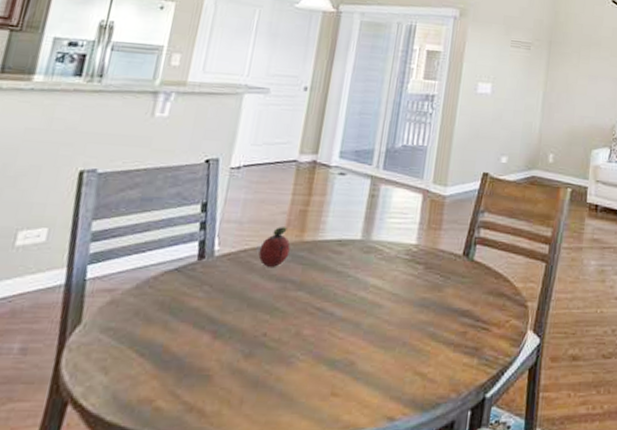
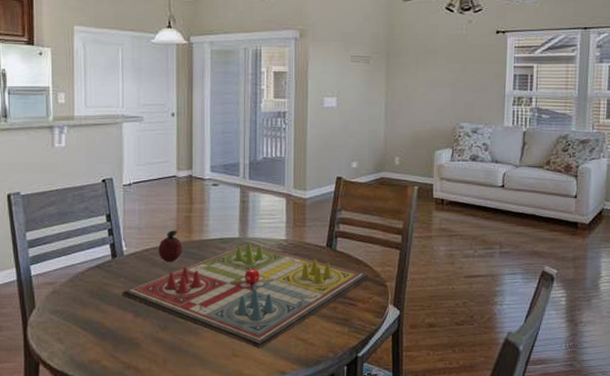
gameboard: none [201,245,510,385] -> present [121,241,370,348]

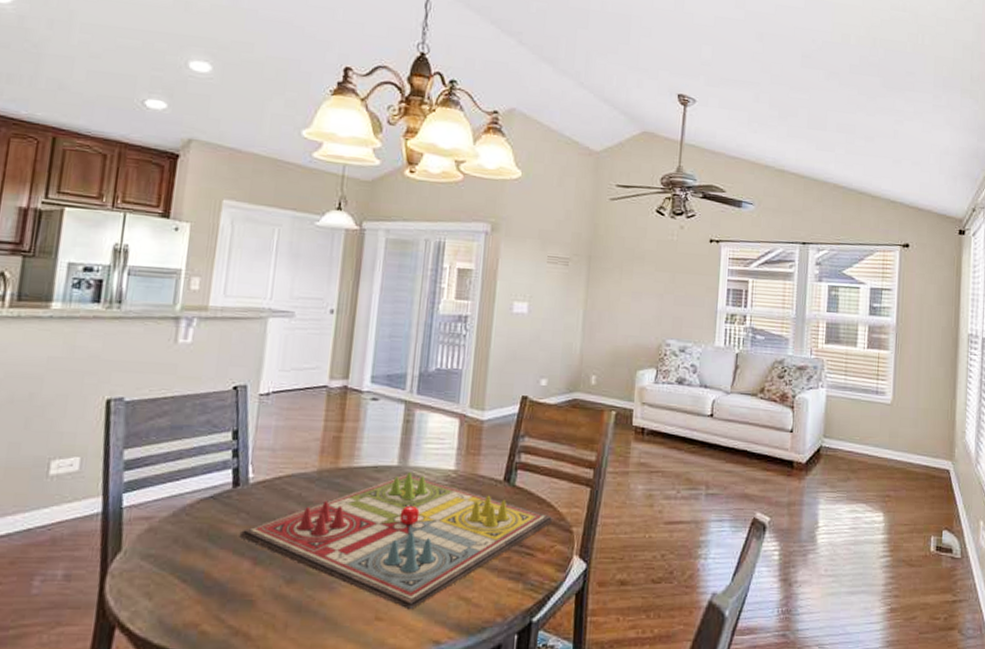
fruit: present [158,230,182,262] -> none [294,453,326,494]

